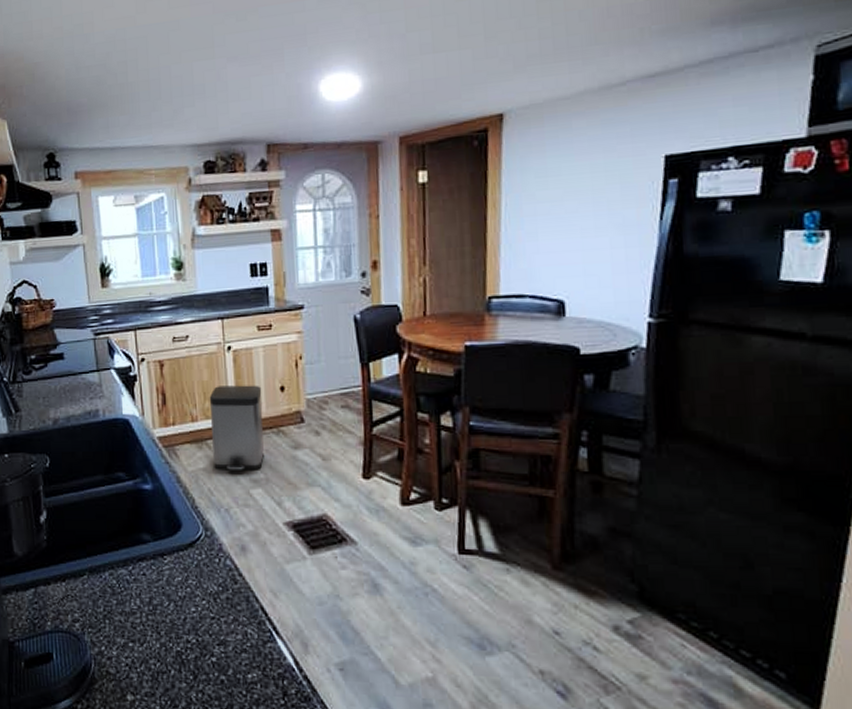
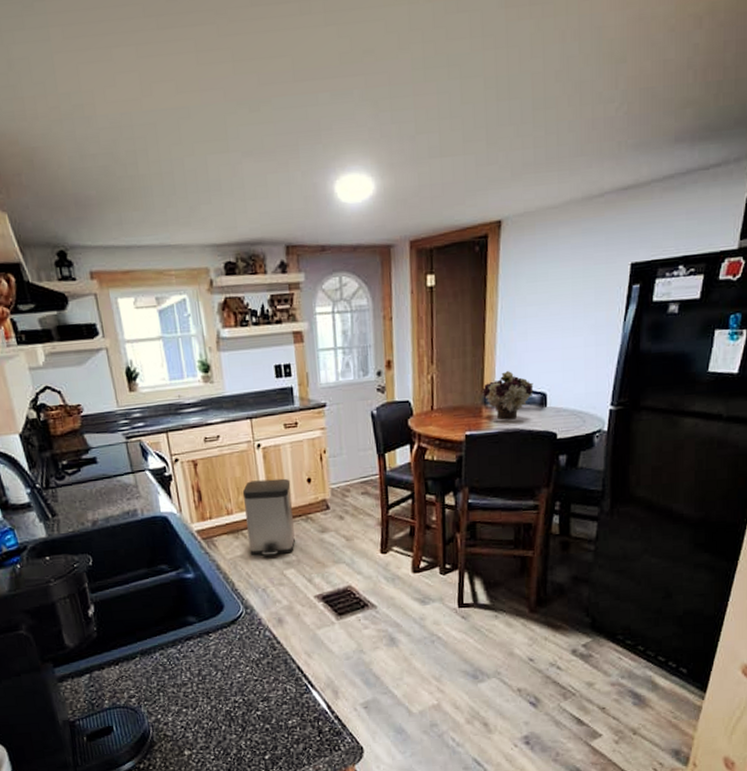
flower arrangement: none [485,273,548,331] -> present [482,370,534,421]

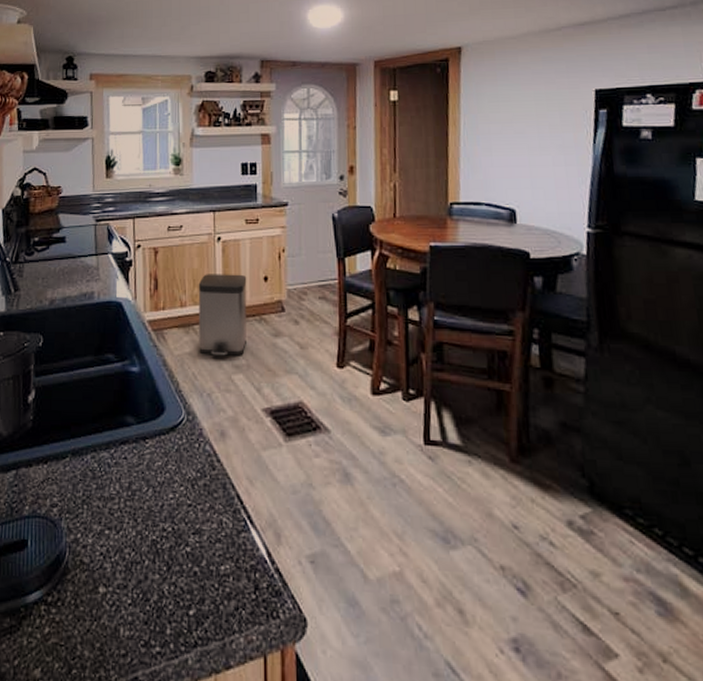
flower arrangement: present [482,370,534,421] -> none [447,183,502,234]

